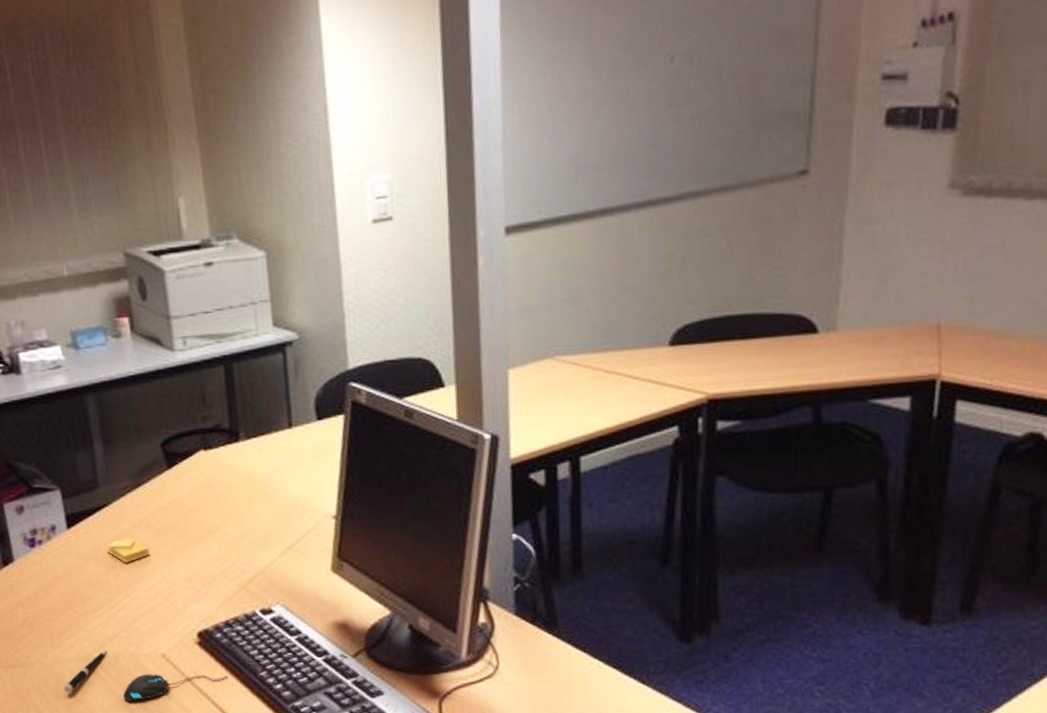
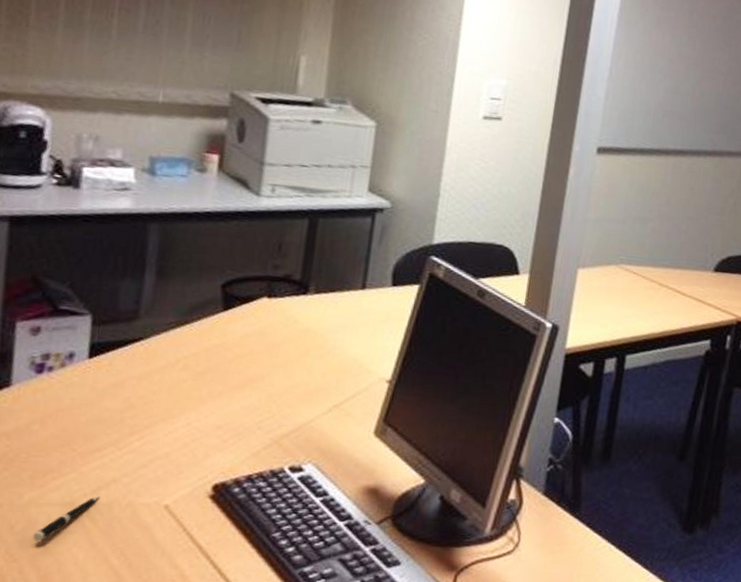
sticky notes: present [105,538,149,563] -> none [130,376,180,403]
mouse: present [122,674,229,701] -> none [105,526,237,556]

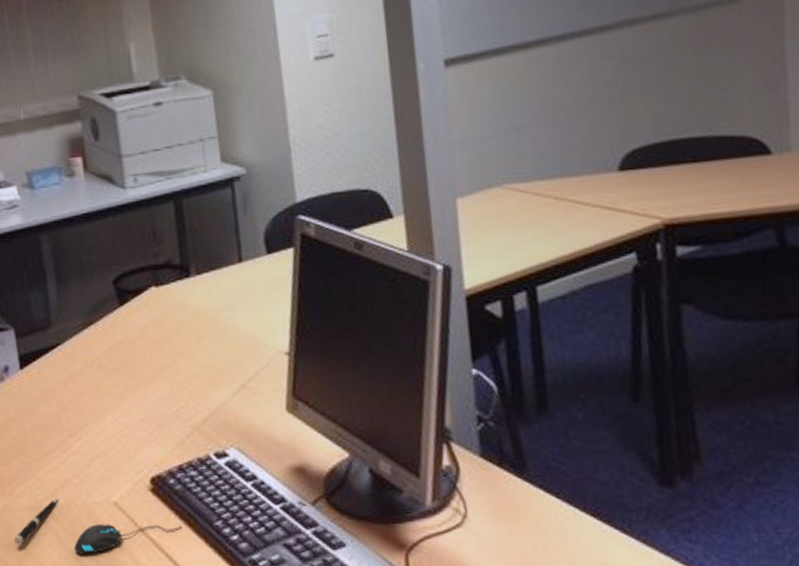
mouse: none [105,526,237,556] -> present [73,524,183,554]

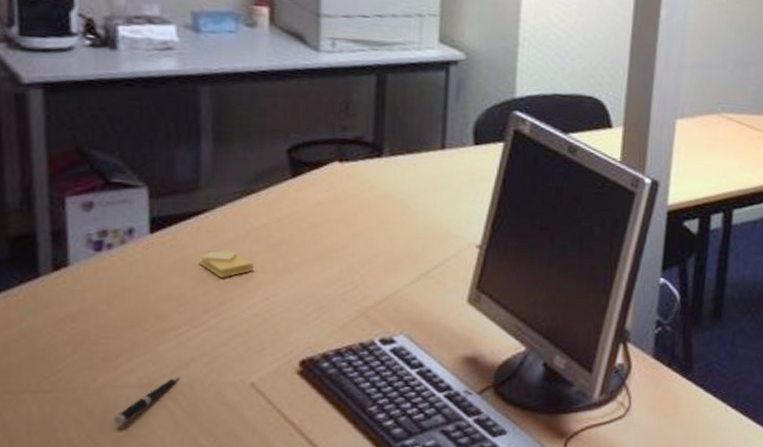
sticky notes: none [58,378,101,405] -> present [198,249,253,278]
mouse: present [73,524,183,554] -> none [192,405,331,436]

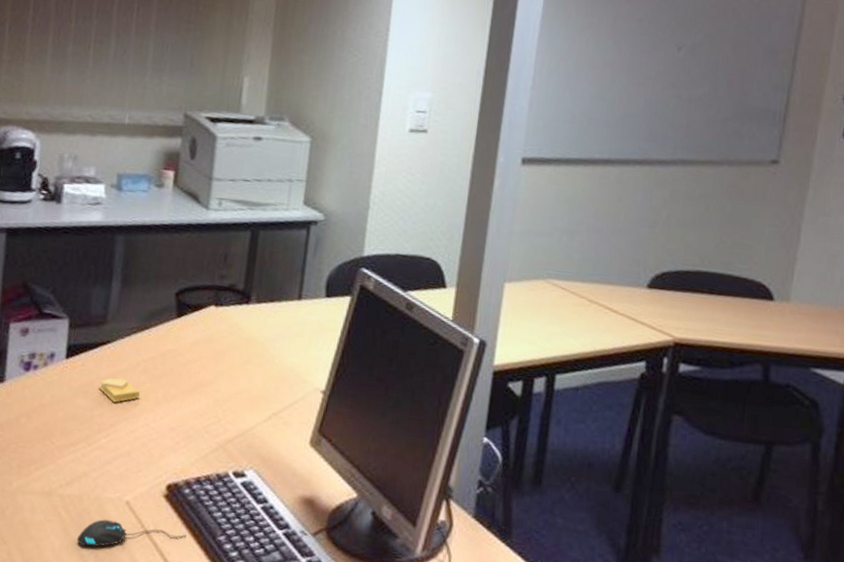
pen: present [113,376,180,426] -> none [18,487,73,528]
mouse: none [192,405,331,436] -> present [76,519,187,547]

